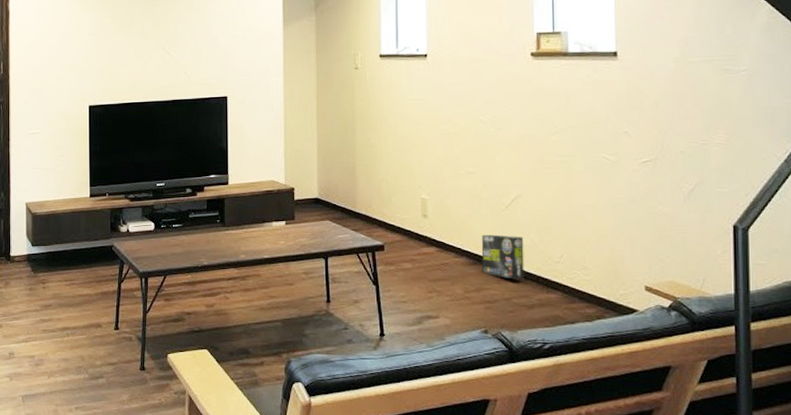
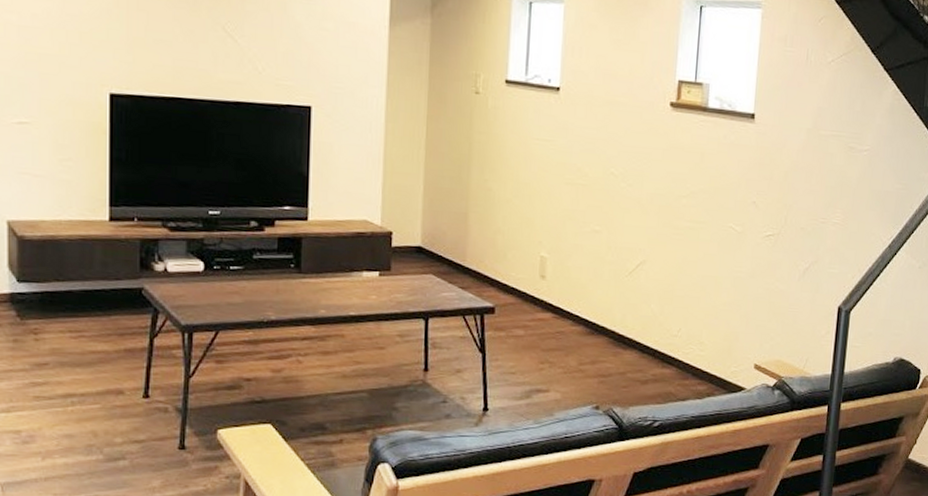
box: present [481,234,525,280] -> none [598,301,644,353]

